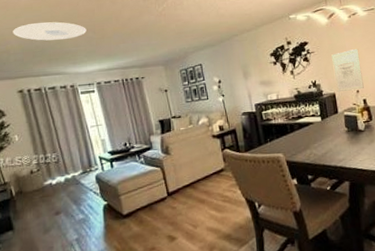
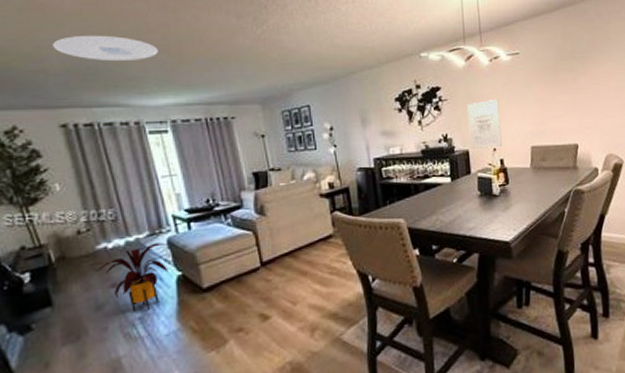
house plant: none [43,178,102,234] -> present [95,242,175,312]

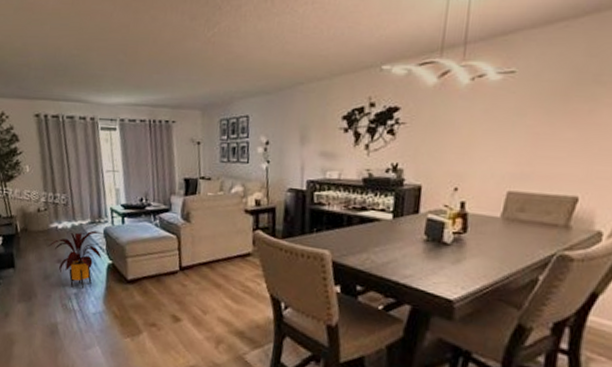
ceiling light: present [53,35,158,60] -> none [36,33,117,59]
wall art: present [467,98,502,149] -> none [425,127,474,188]

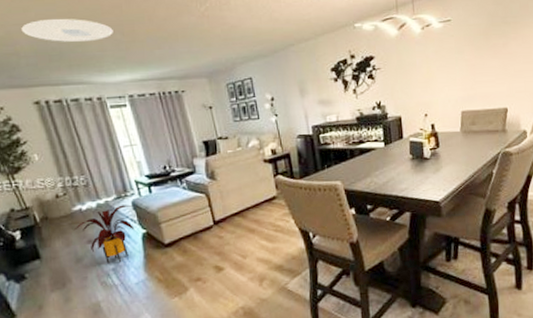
ceiling light: none [36,33,117,59] -> present [21,18,113,42]

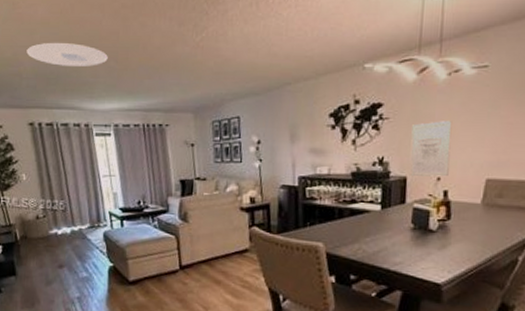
house plant: present [73,204,139,264] -> none [47,234,109,292]
wall art: none [400,66,433,115] -> present [410,120,452,177]

